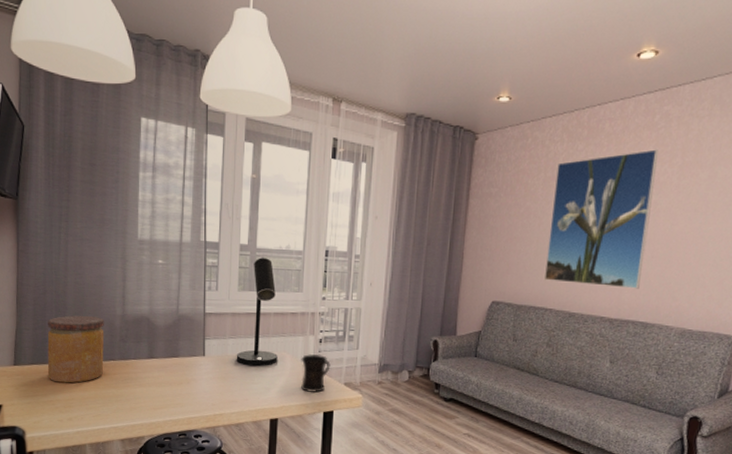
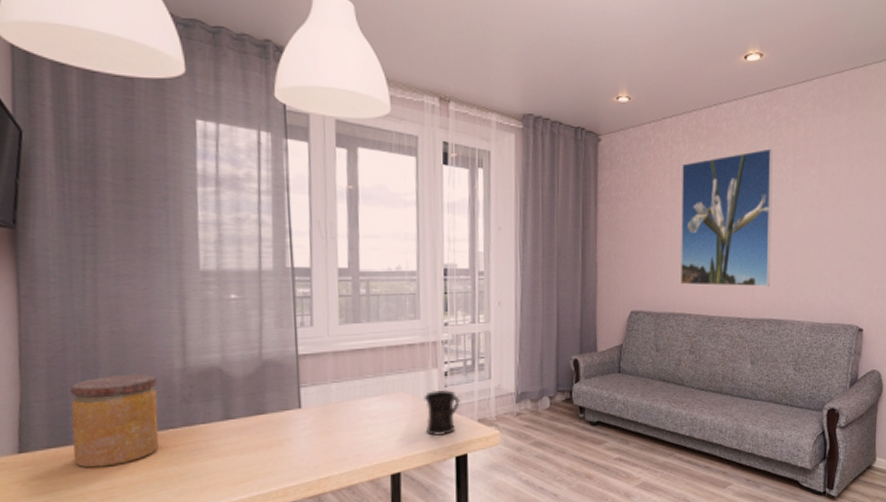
desk lamp: present [236,258,278,367] -> none [342,282,395,414]

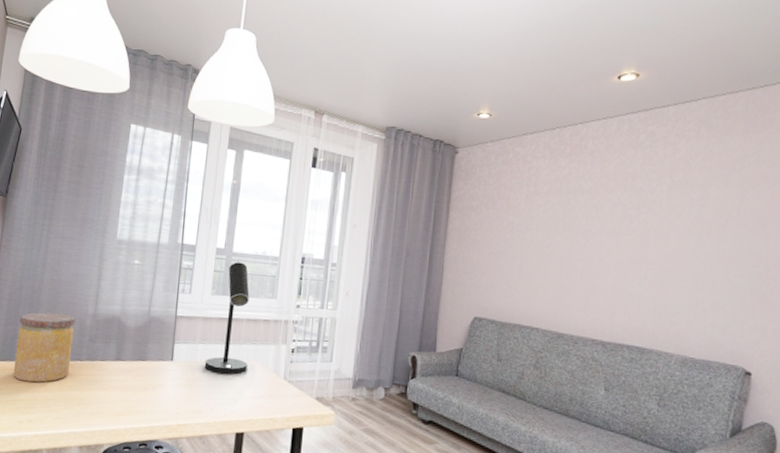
desk lamp: none [342,282,395,414] -> present [204,262,250,375]
mug: present [424,389,460,436] -> none [270,364,302,406]
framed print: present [681,148,772,287] -> none [530,168,645,311]

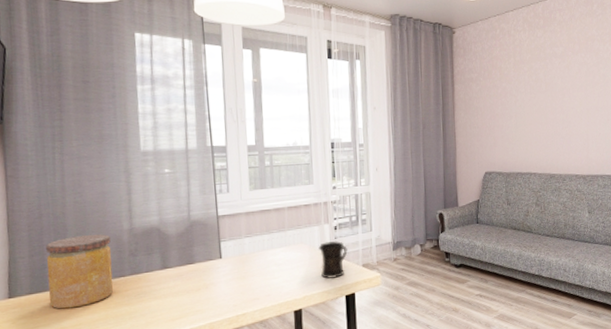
desk lamp: present [204,262,250,375] -> none [254,156,296,262]
mug: none [270,364,302,406] -> present [318,240,348,279]

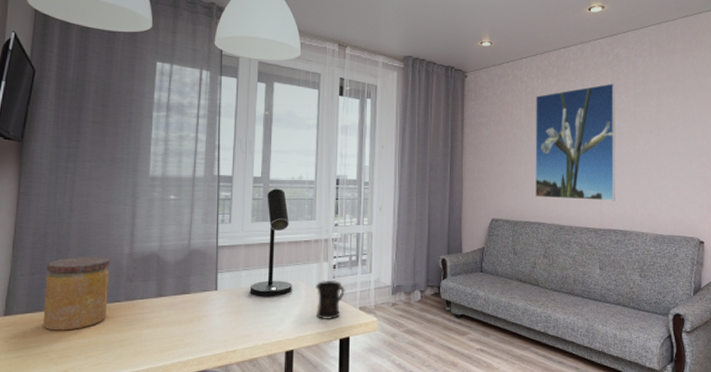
desk lamp: none [254,156,296,262] -> present [250,189,292,297]
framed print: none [523,32,602,149] -> present [535,83,616,201]

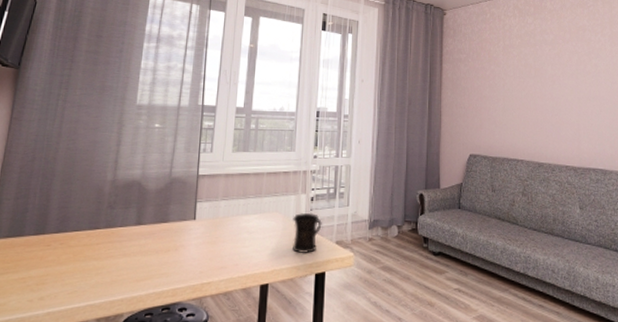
jar: present [42,256,110,331] -> none [23,182,93,257]
desk lamp: present [250,189,292,297] -> none [227,119,270,229]
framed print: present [535,83,616,201] -> none [512,22,594,139]

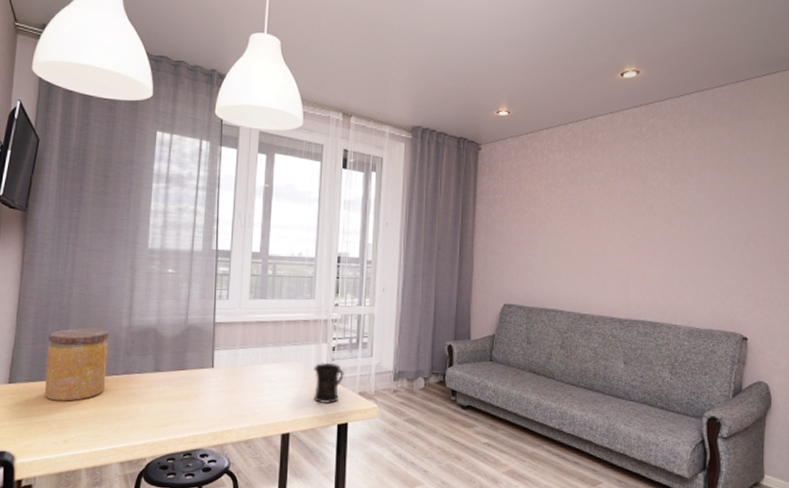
jar: none [23,182,93,257] -> present [44,328,109,401]

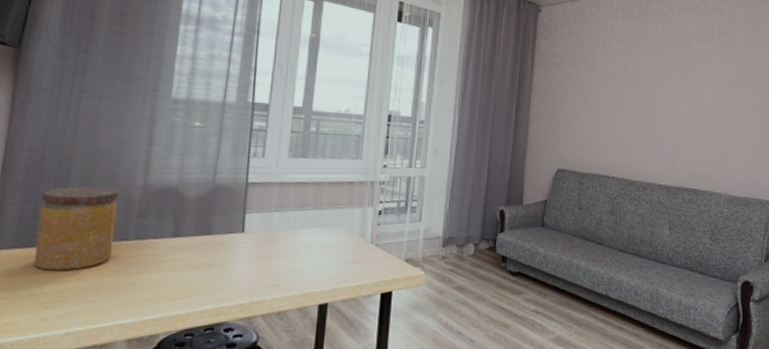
mug: present [314,362,344,404] -> none [356,227,390,271]

